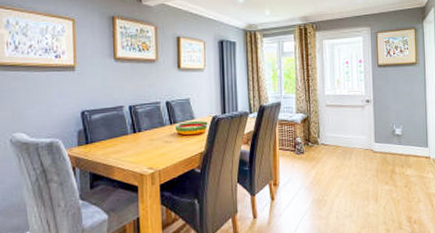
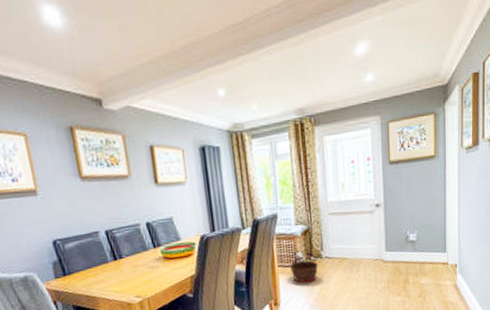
basket: none [290,146,315,167] -> present [290,260,318,283]

